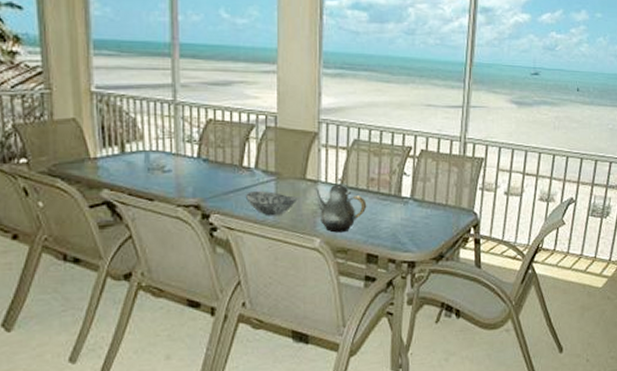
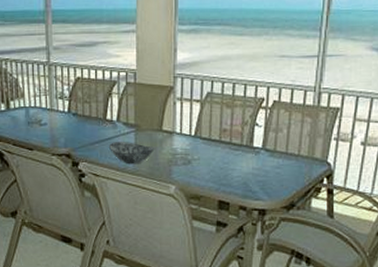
teapot: present [313,178,367,233] -> none [169,129,219,181]

